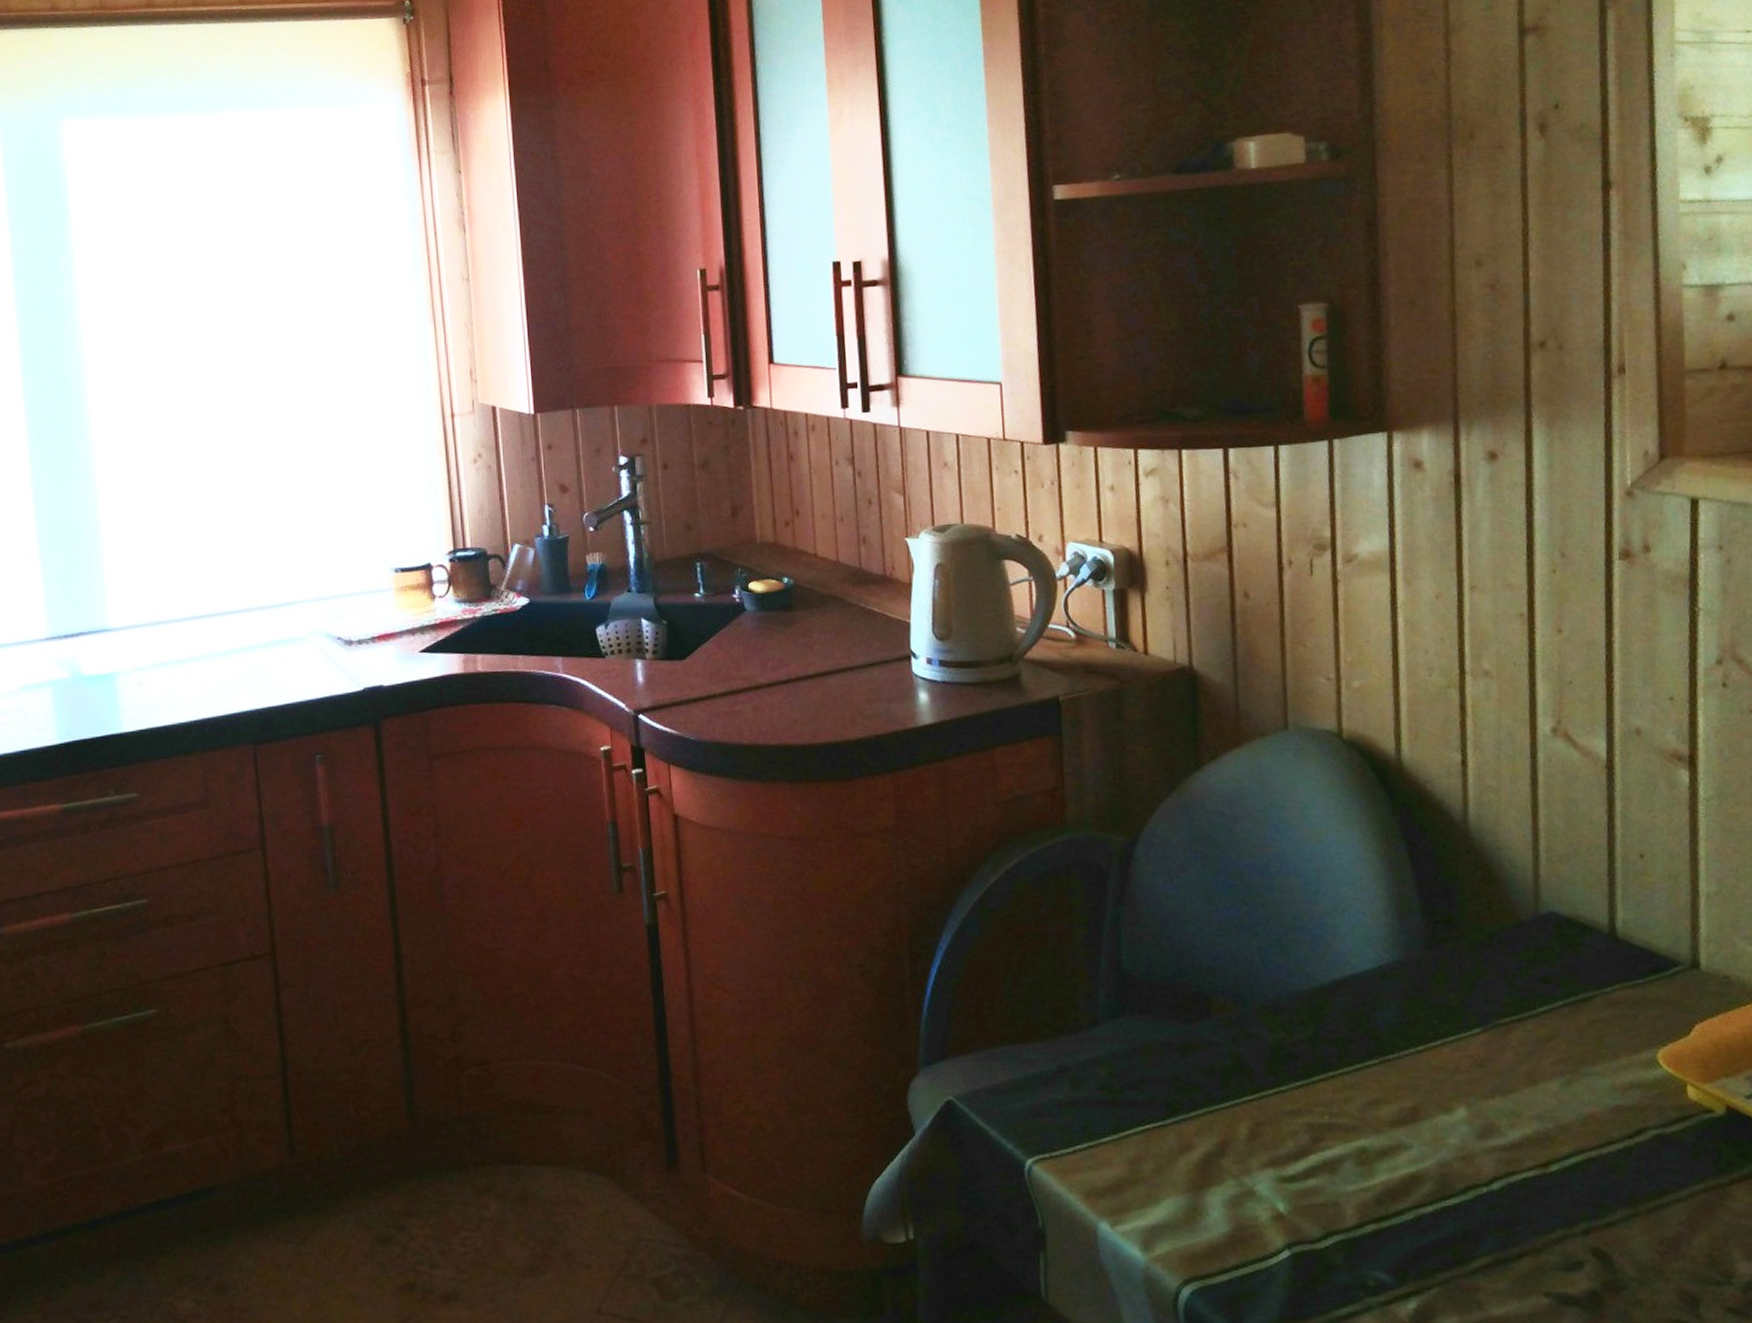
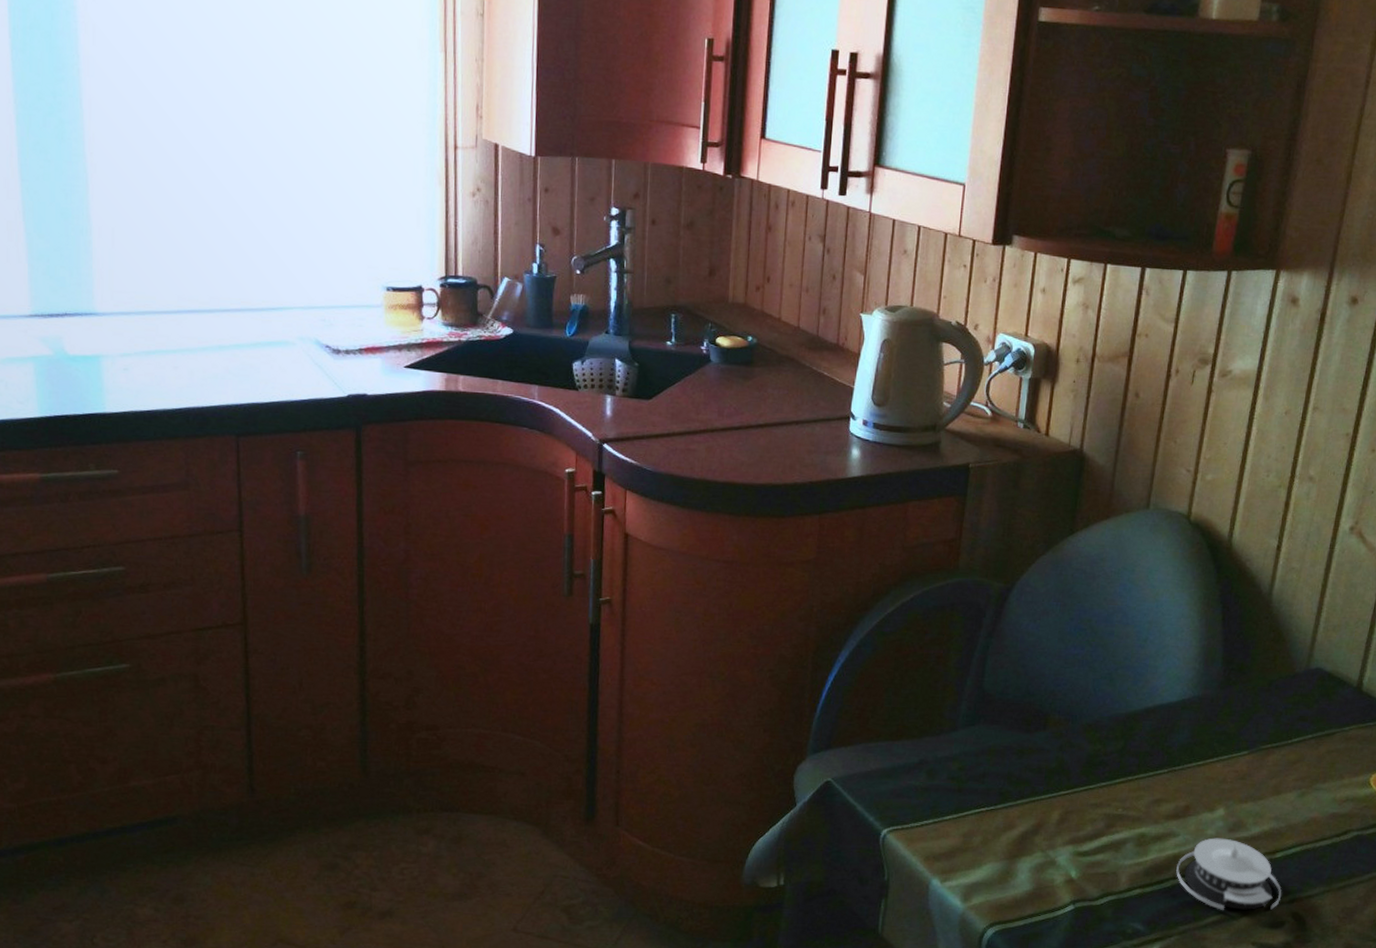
architectural model: none [1417,1148,1571,1249] -> present [1176,838,1282,910]

